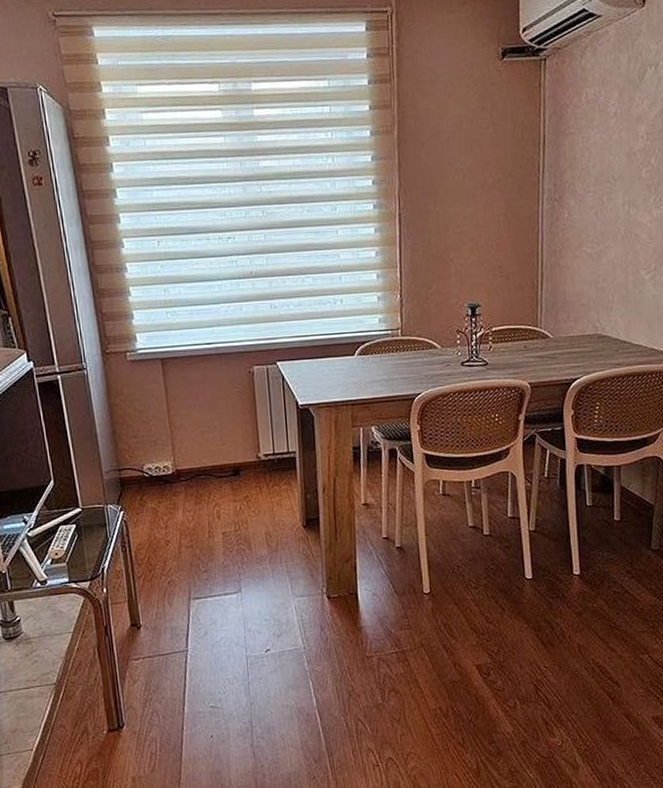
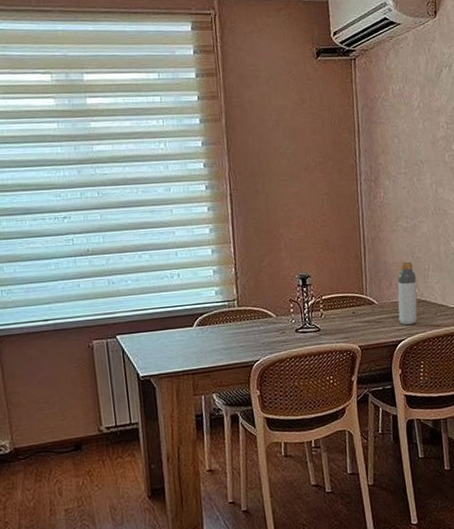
bottle: none [575,291,598,363] -> present [397,261,418,326]

